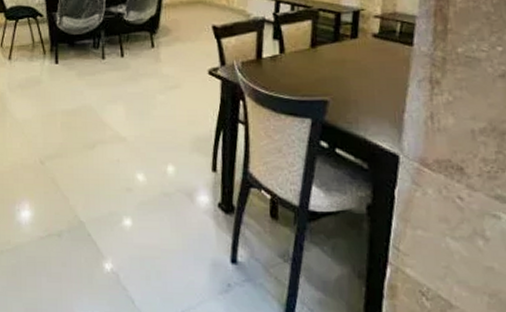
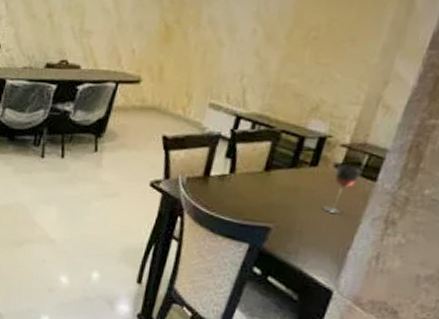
wineglass: none [371,33,399,81] -> present [322,164,363,215]

